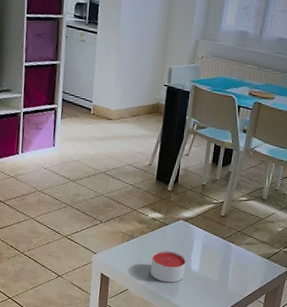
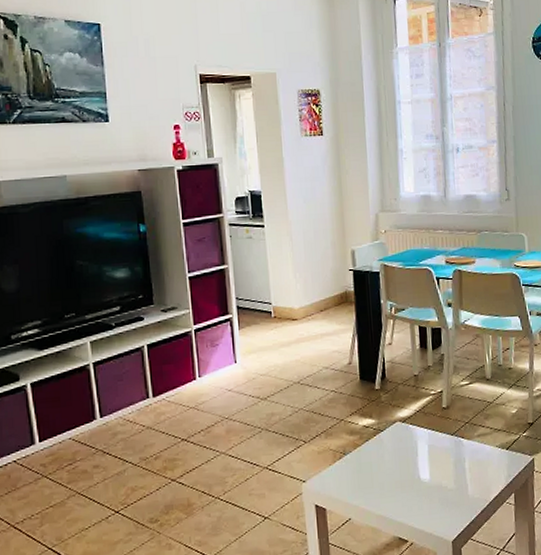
candle: present [150,250,186,283] -> none [371,461,414,502]

